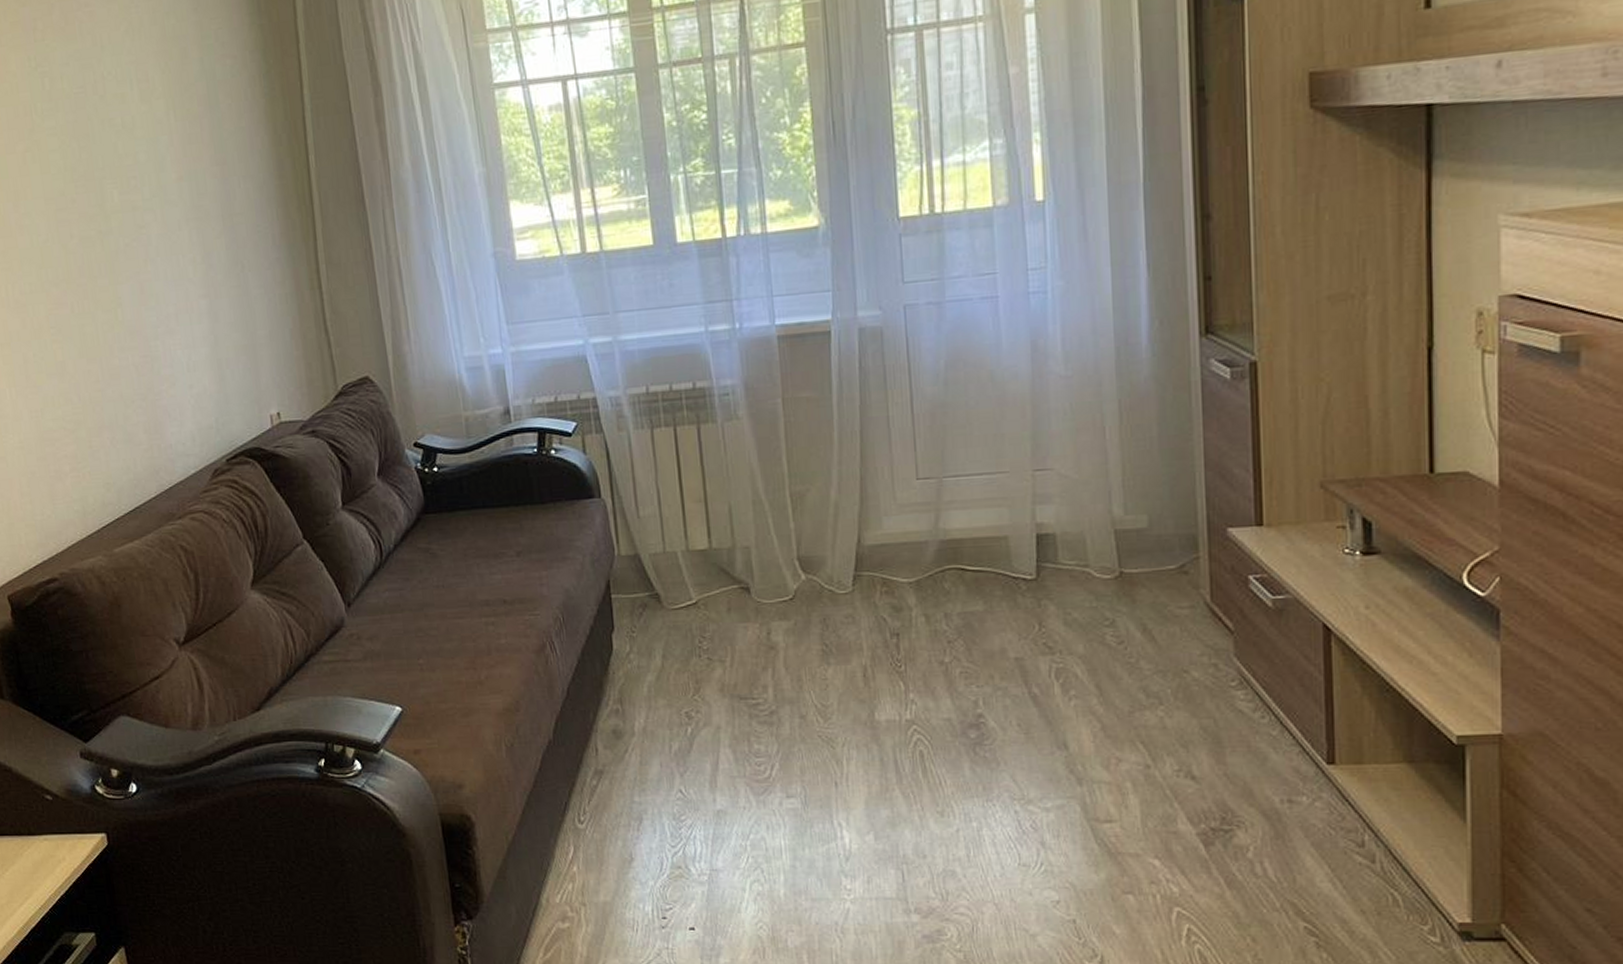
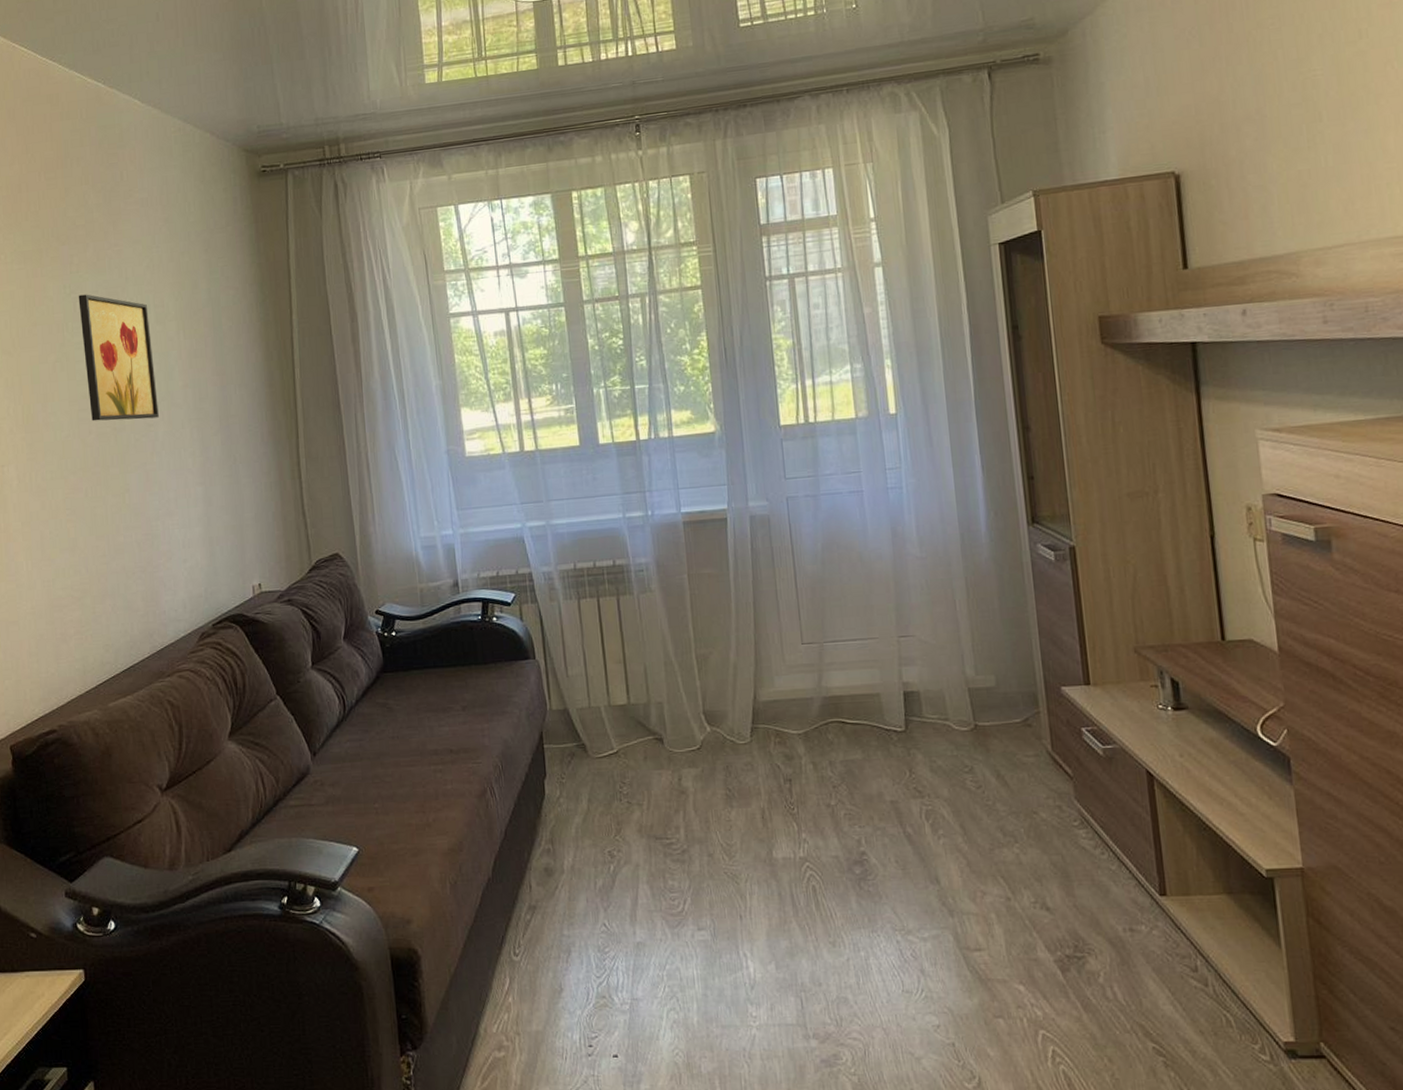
wall art: none [46,67,151,223] -> present [78,294,159,421]

